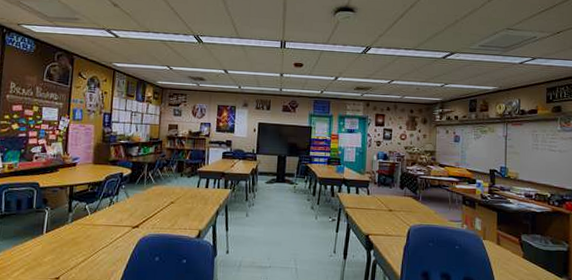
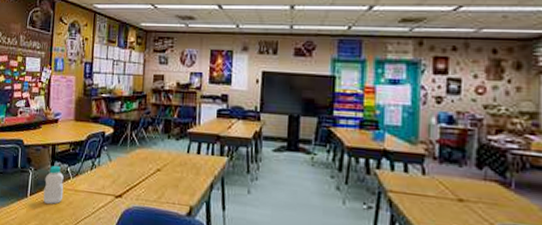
bottle: none [60,204,82,240] -> present [43,165,64,205]

